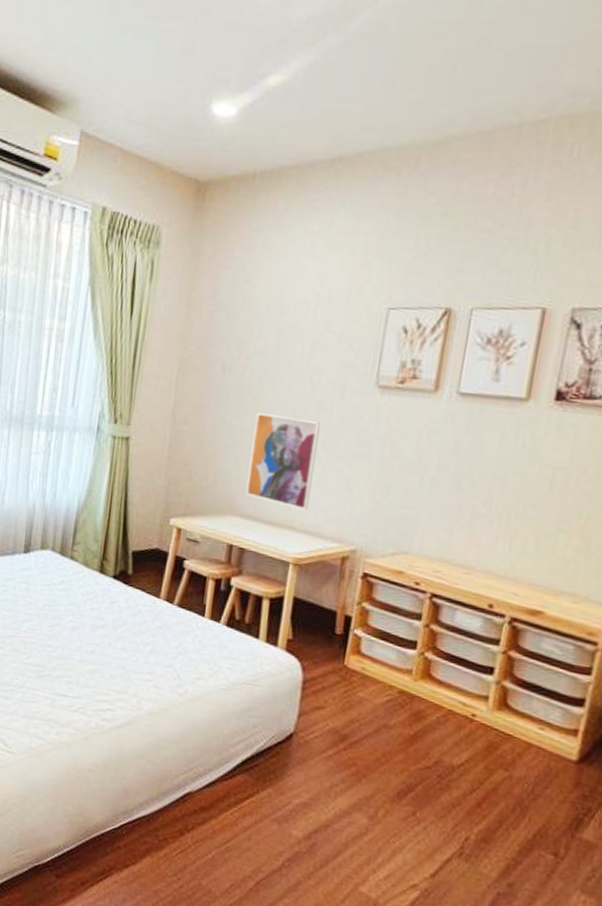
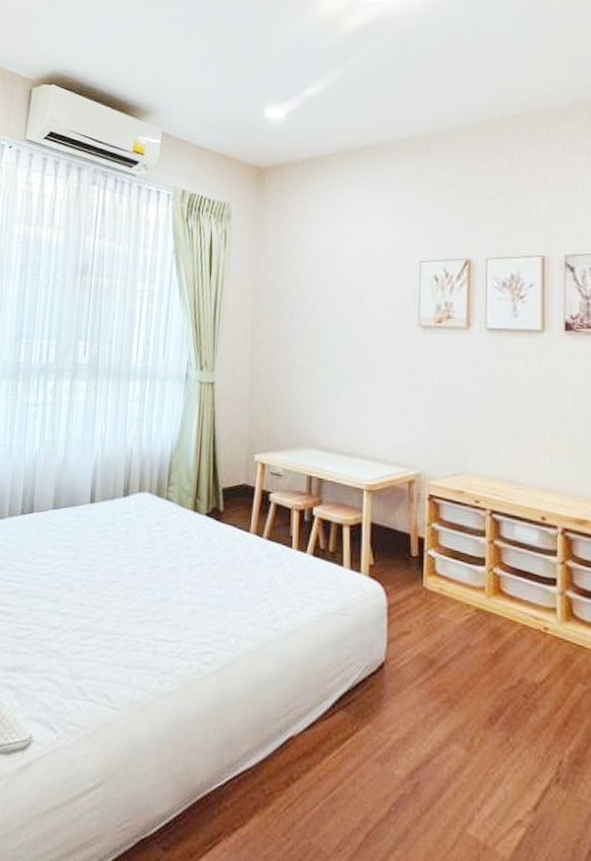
wall art: present [246,412,321,511] -> none [319,354,377,440]

